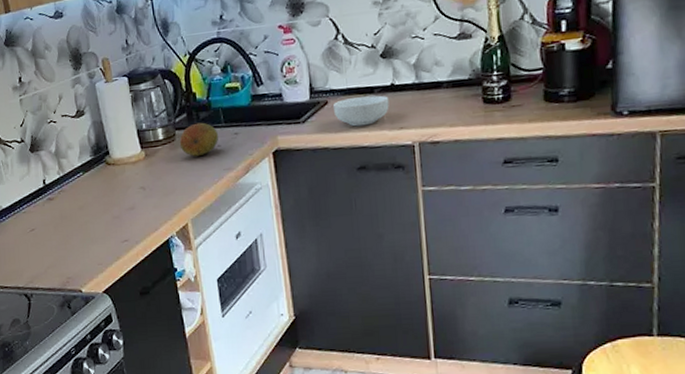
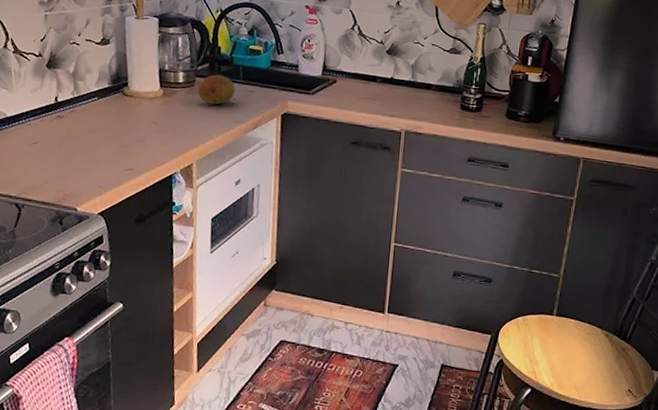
cereal bowl: present [332,95,389,127] -> none [340,81,387,108]

